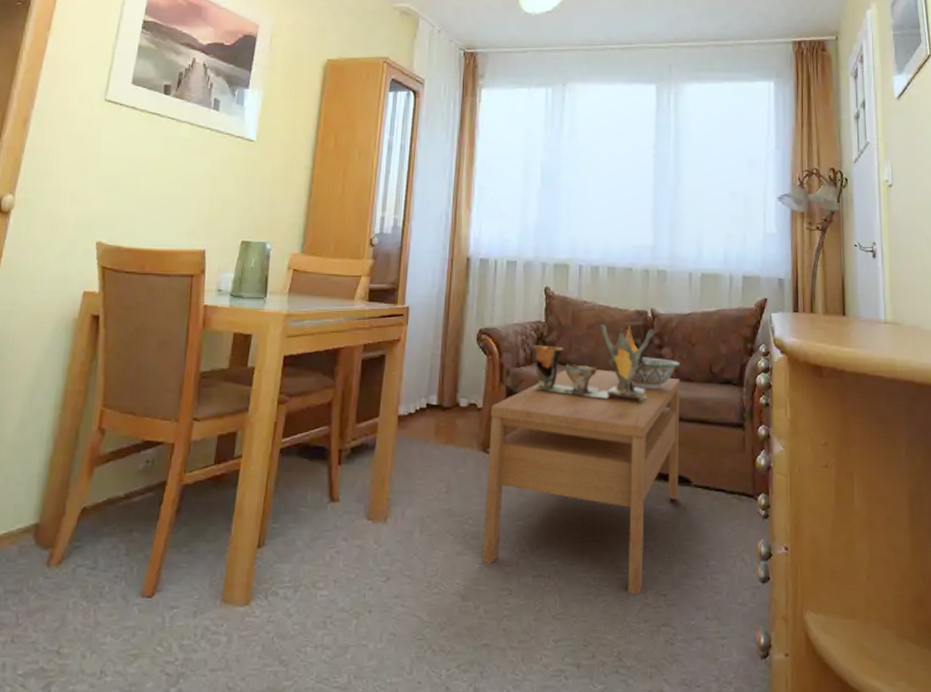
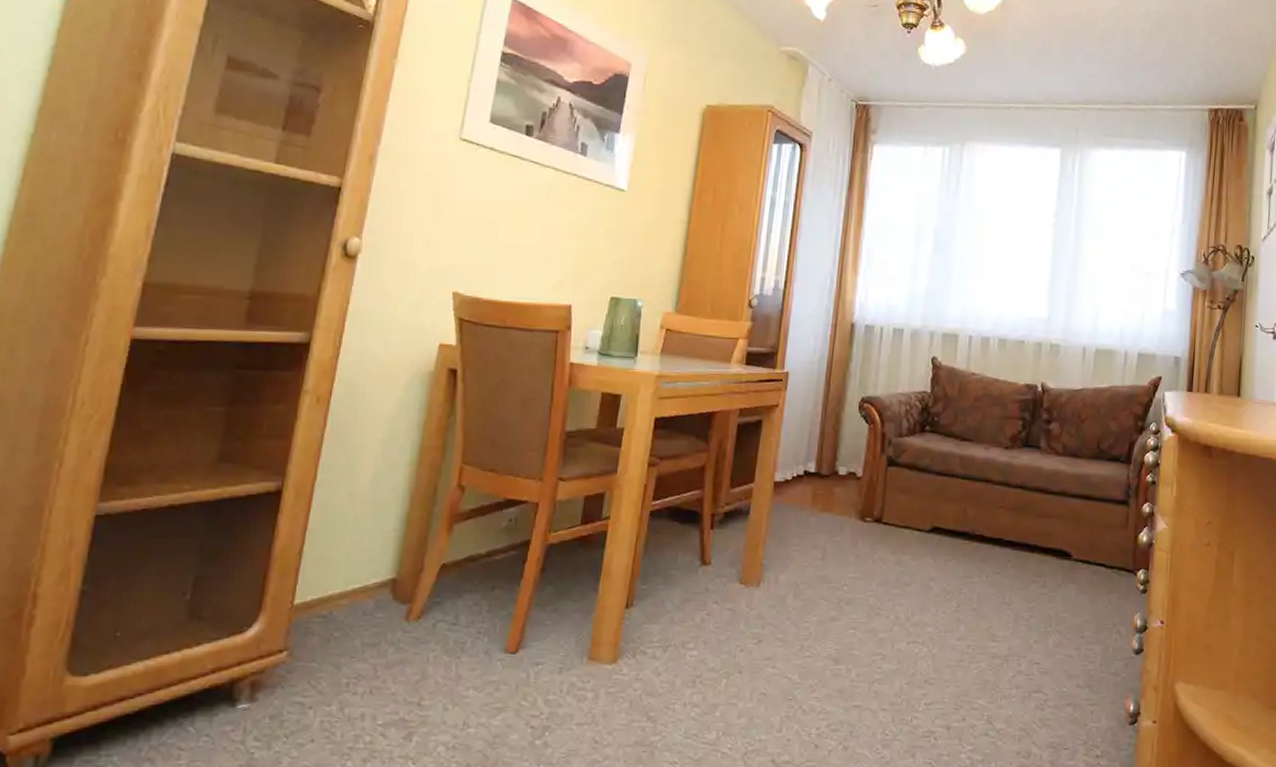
coffee table: present [482,369,681,595] -> none [855,441,1068,663]
pottery: present [532,324,656,402] -> none [915,397,1045,476]
decorative bowl: present [632,357,681,388] -> none [1017,431,1068,463]

